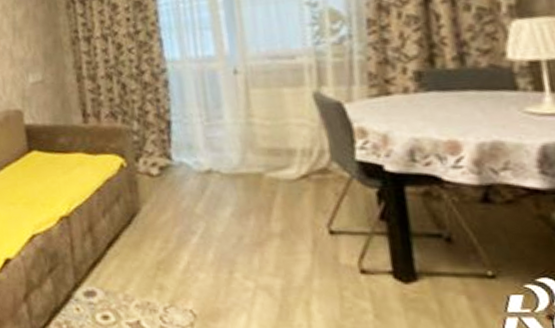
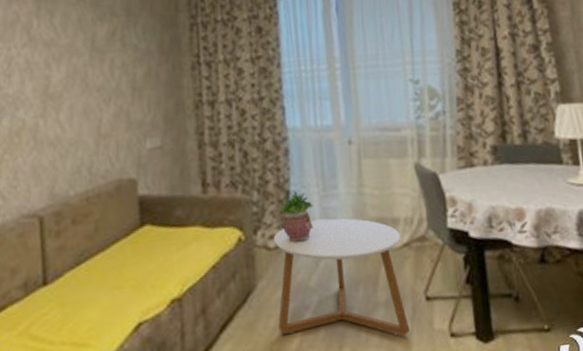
coffee table: none [155,148,311,269] -> present [273,218,410,337]
potted plant: none [157,120,198,170] -> present [276,190,314,242]

